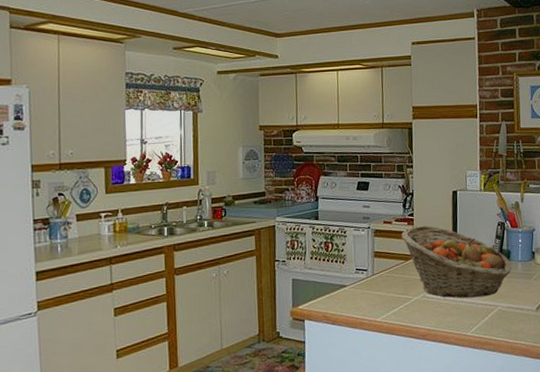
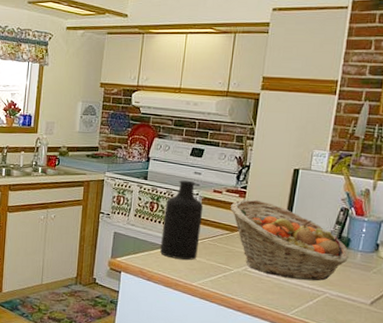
bottle: none [340,215,377,297] -> present [160,180,204,261]

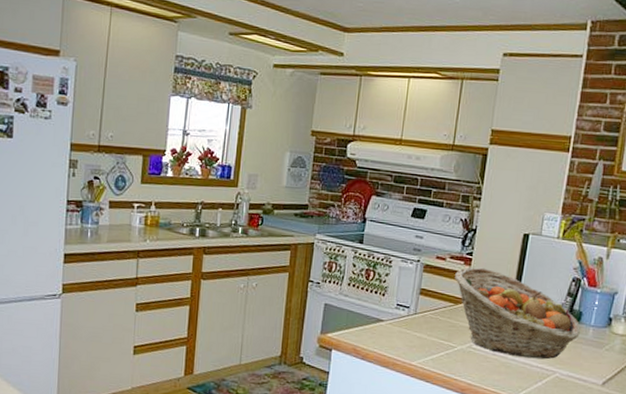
bottle: present [160,180,204,261] -> none [376,244,425,336]

